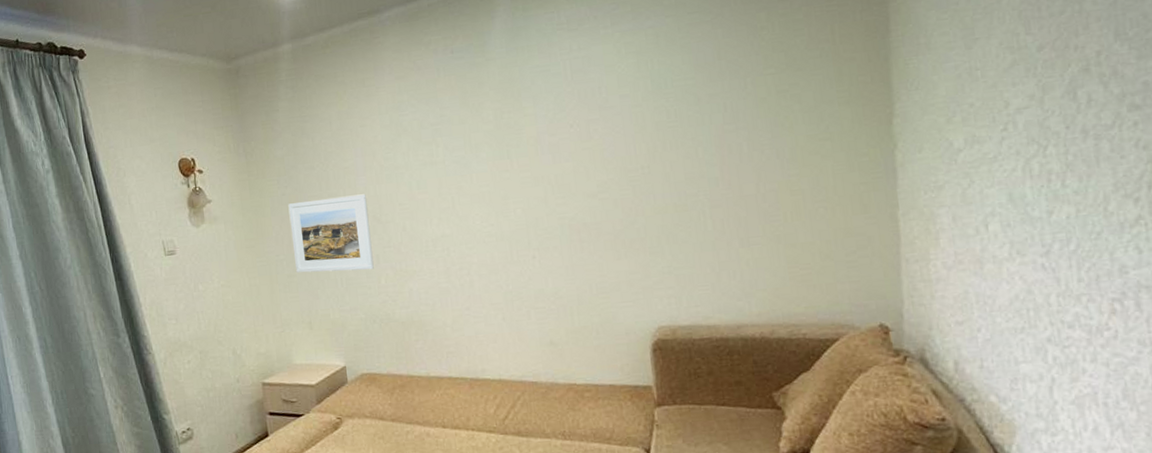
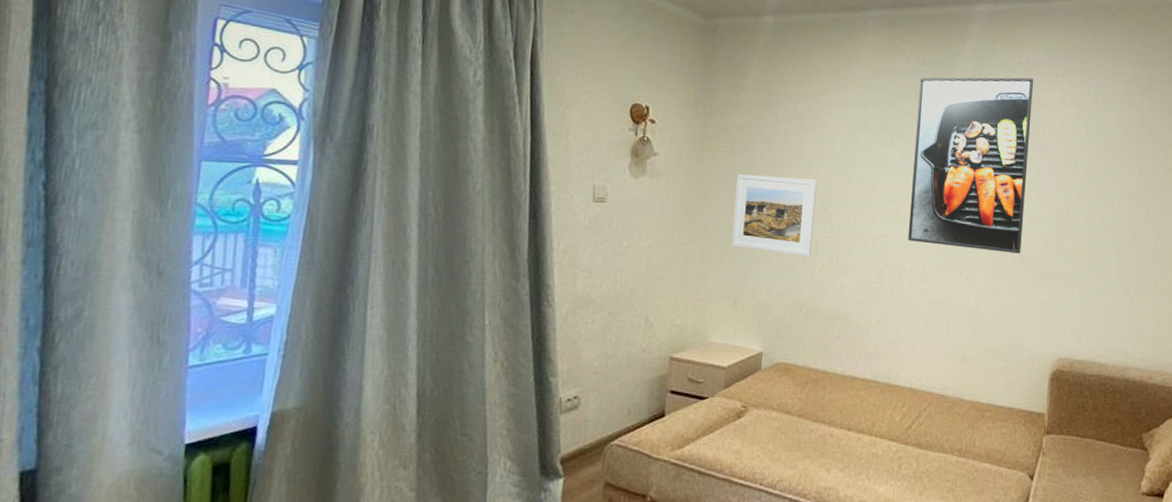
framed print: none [451,37,596,236] -> present [907,77,1034,254]

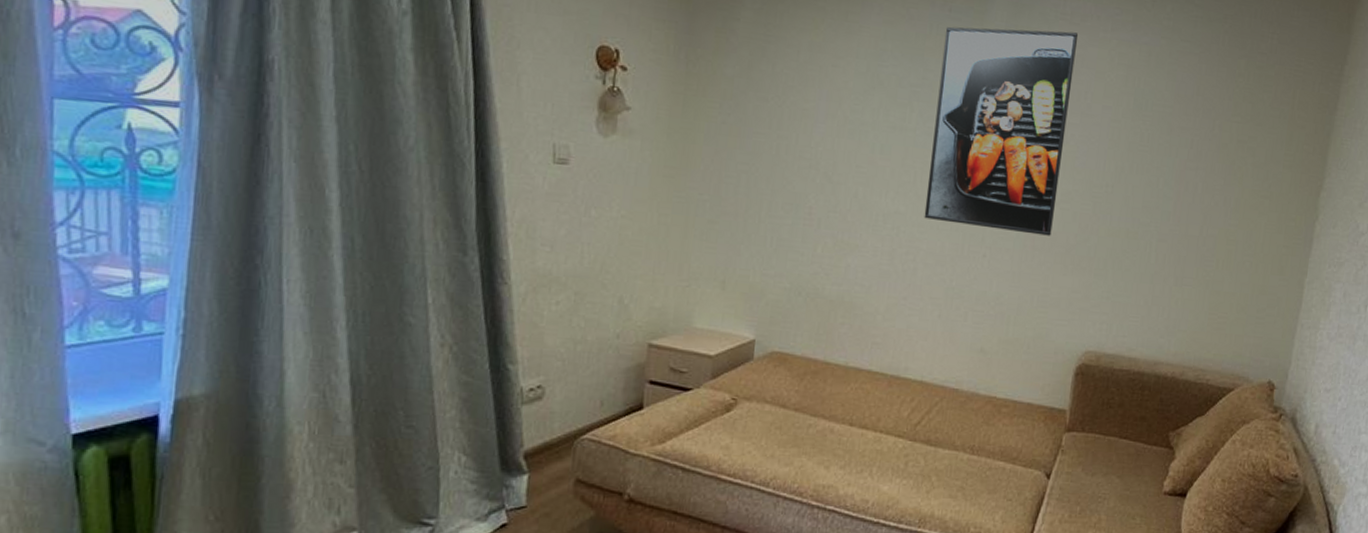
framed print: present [732,174,818,257] -> none [720,135,822,234]

